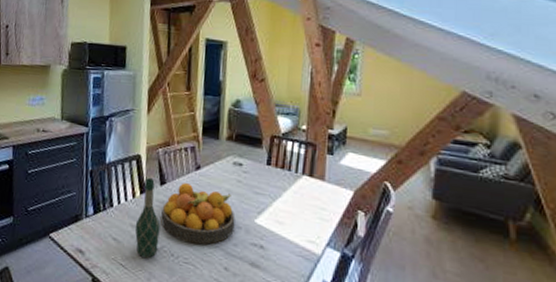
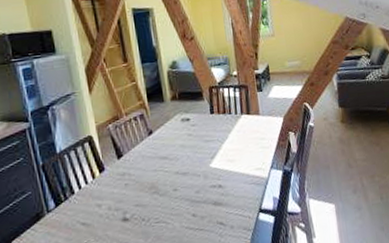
wine bottle: present [134,177,161,259] -> none [101,154,128,232]
fruit bowl: present [161,183,235,245] -> none [124,148,194,204]

